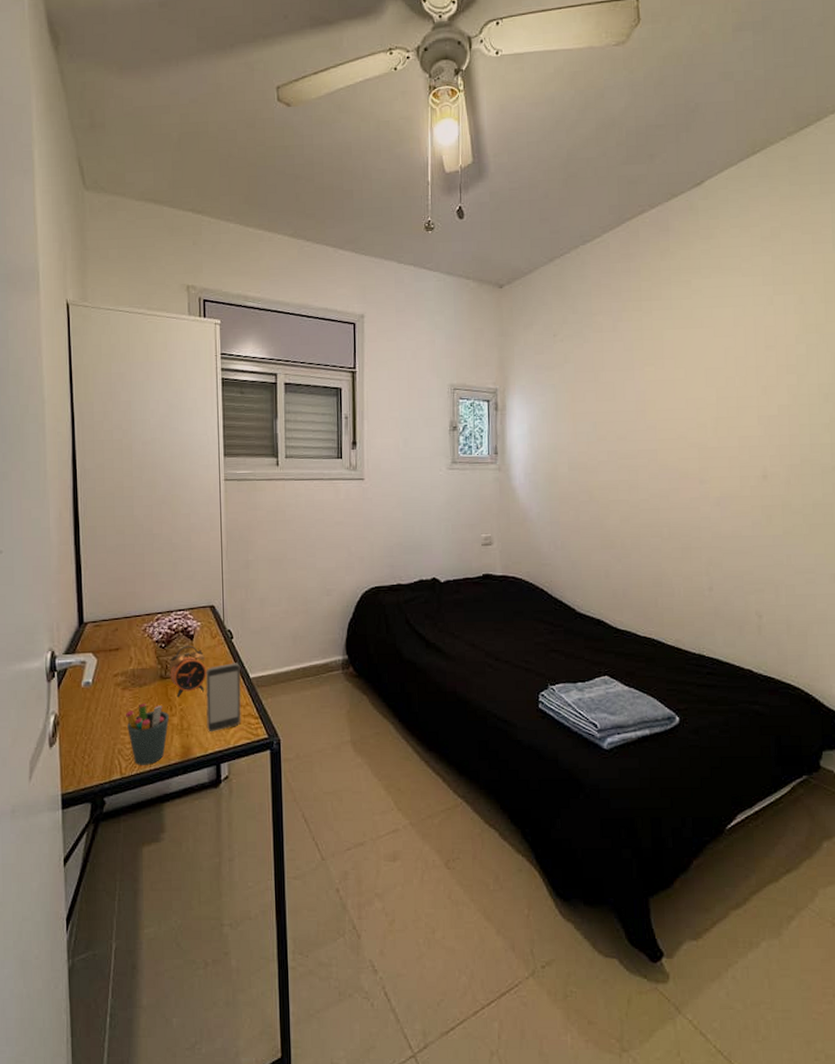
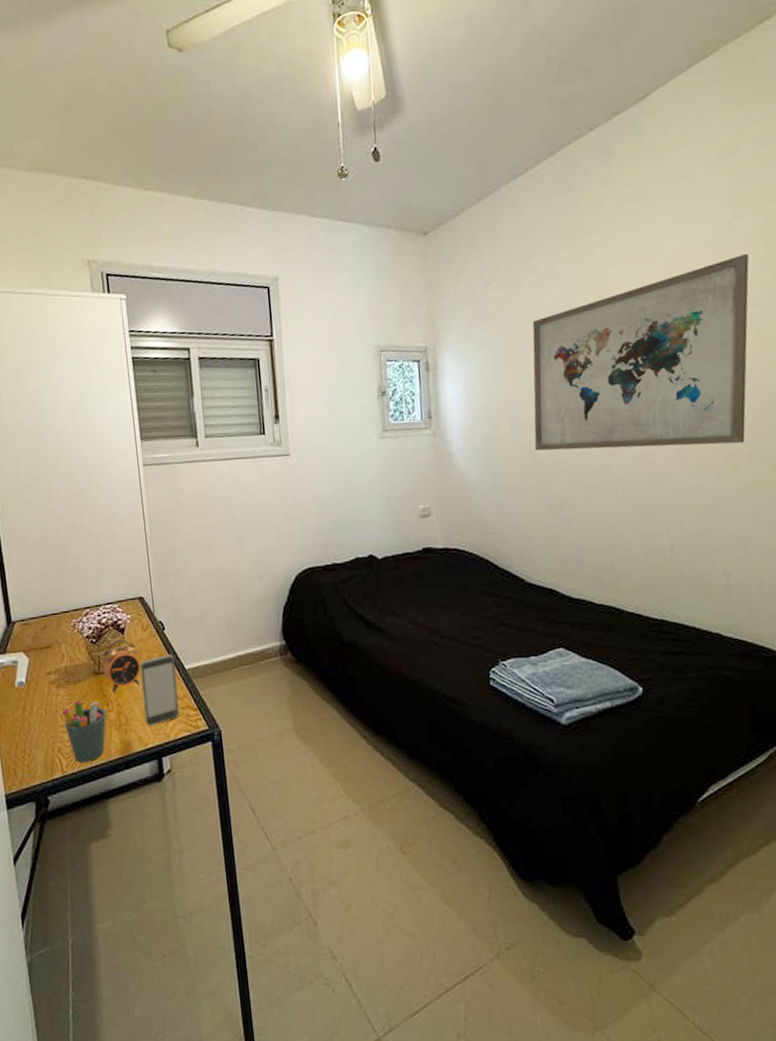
wall art: none [590,326,787,496] -> present [532,253,750,451]

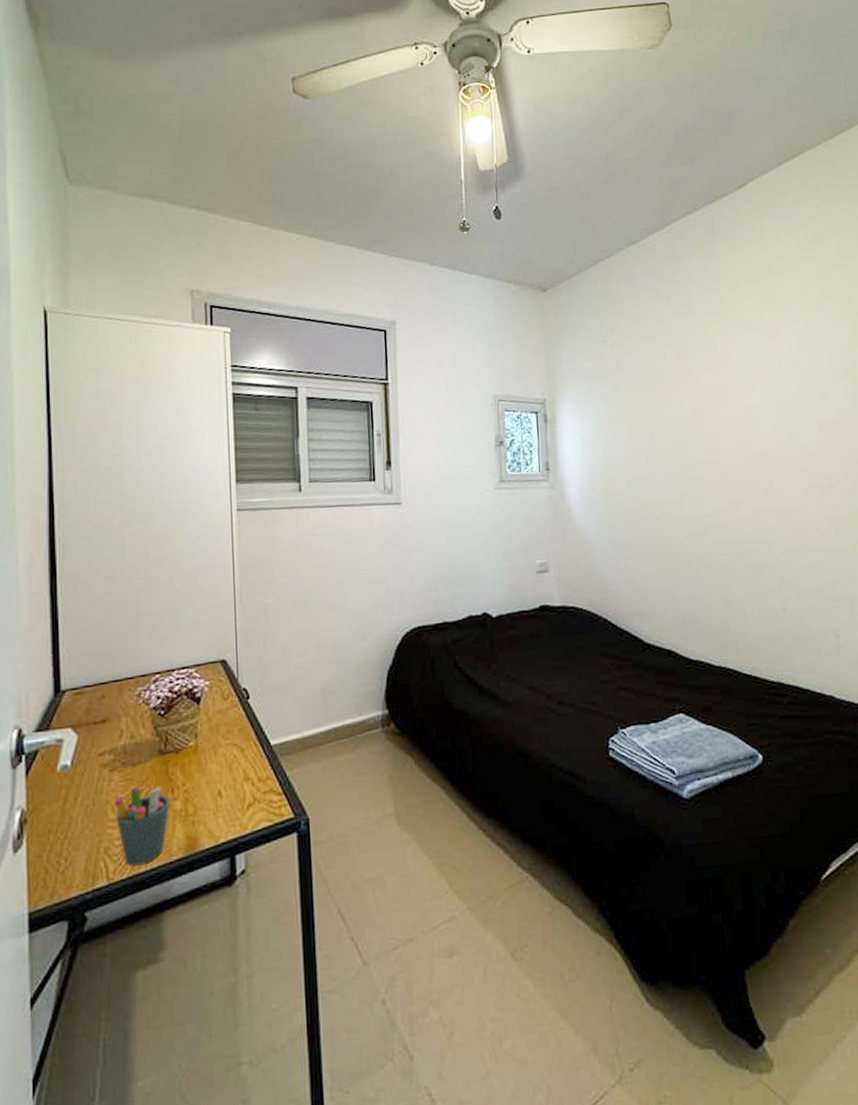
alarm clock: present [102,639,141,693] -> none [170,710,217,777]
smartphone: present [139,654,180,726] -> none [216,728,261,817]
wall art: present [532,253,750,451] -> none [647,329,845,507]

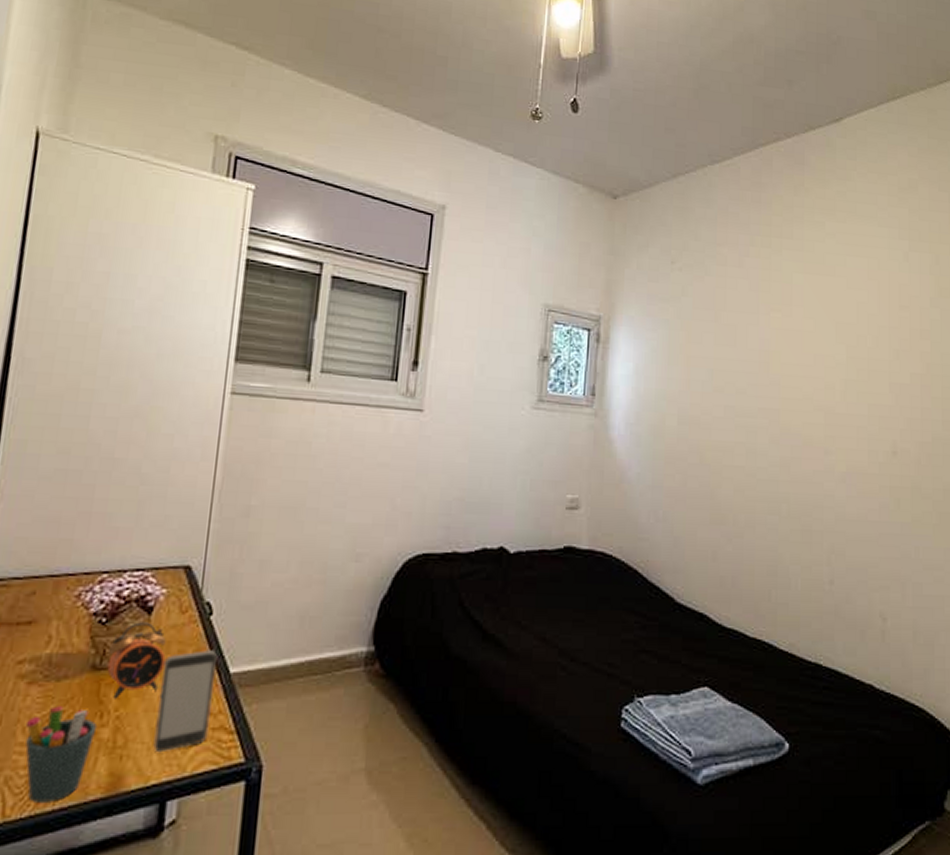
alarm clock: none [170,710,217,777] -> present [107,622,166,699]
smartphone: none [216,728,261,817] -> present [153,650,217,753]

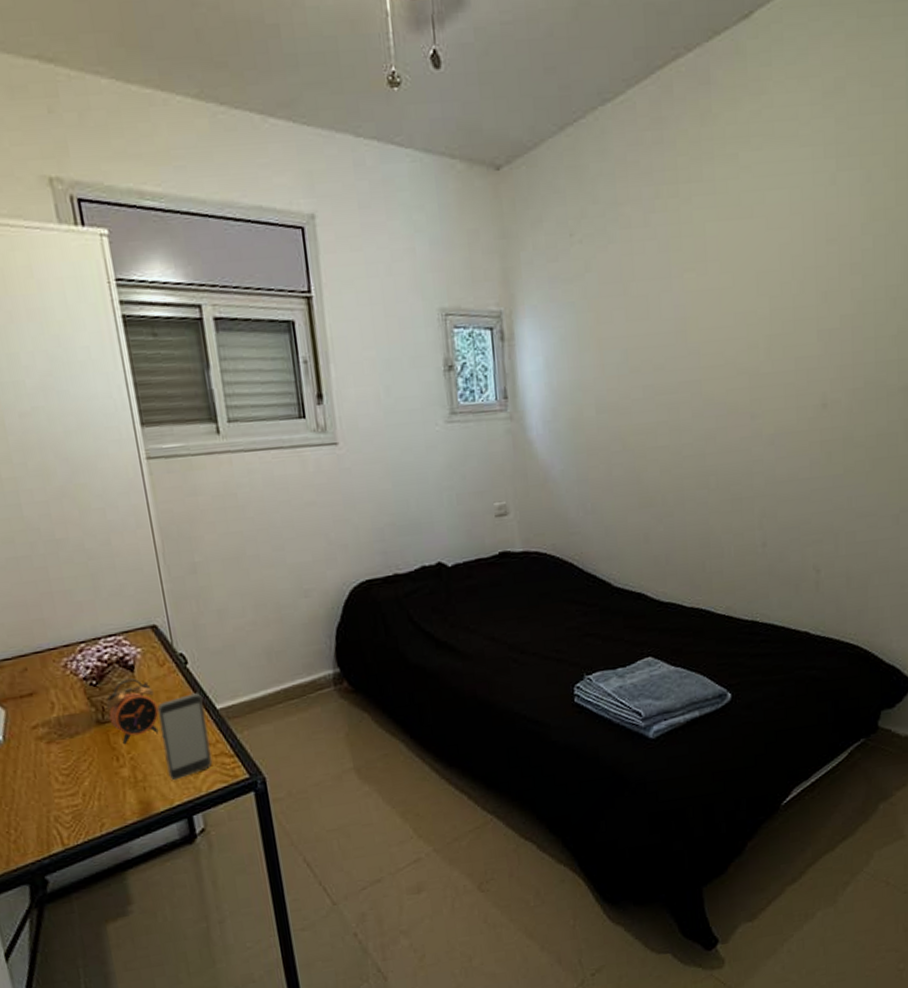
pen holder: present [25,706,98,802] -> none [56,756,118,832]

